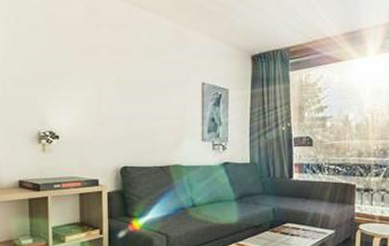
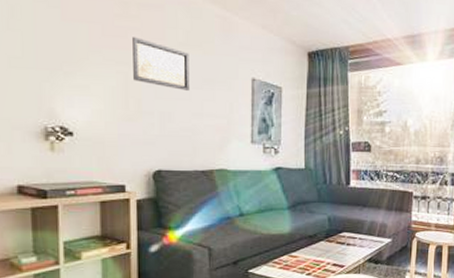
wall art: none [104,54,149,97] -> present [133,37,190,91]

